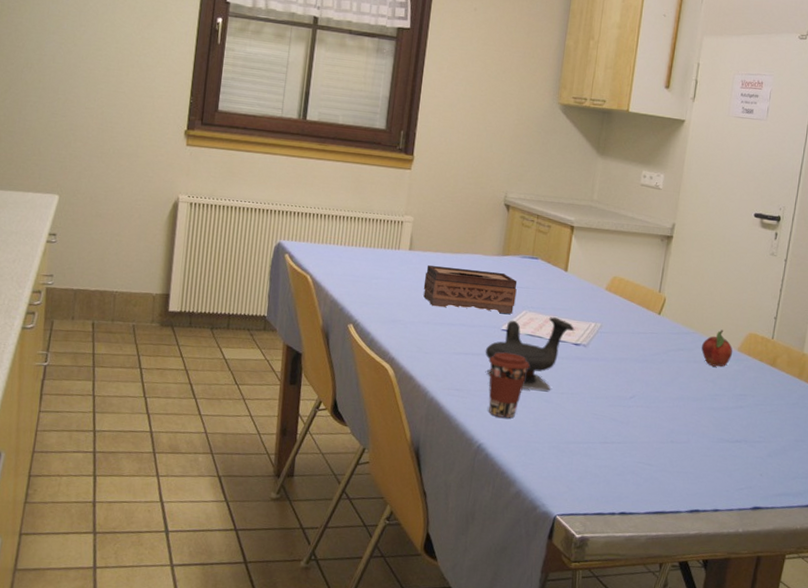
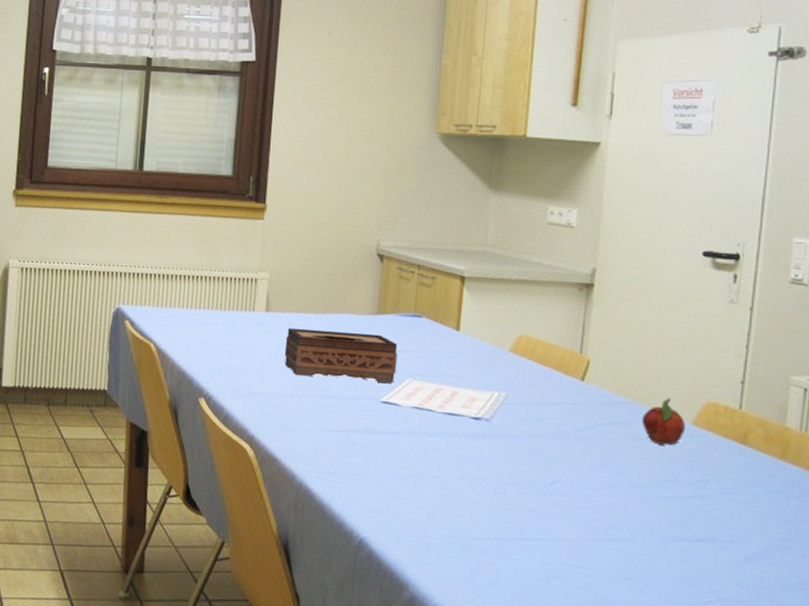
teapot: present [485,317,575,391] -> none [362,386,473,475]
coffee cup: present [488,352,530,418] -> none [367,428,418,508]

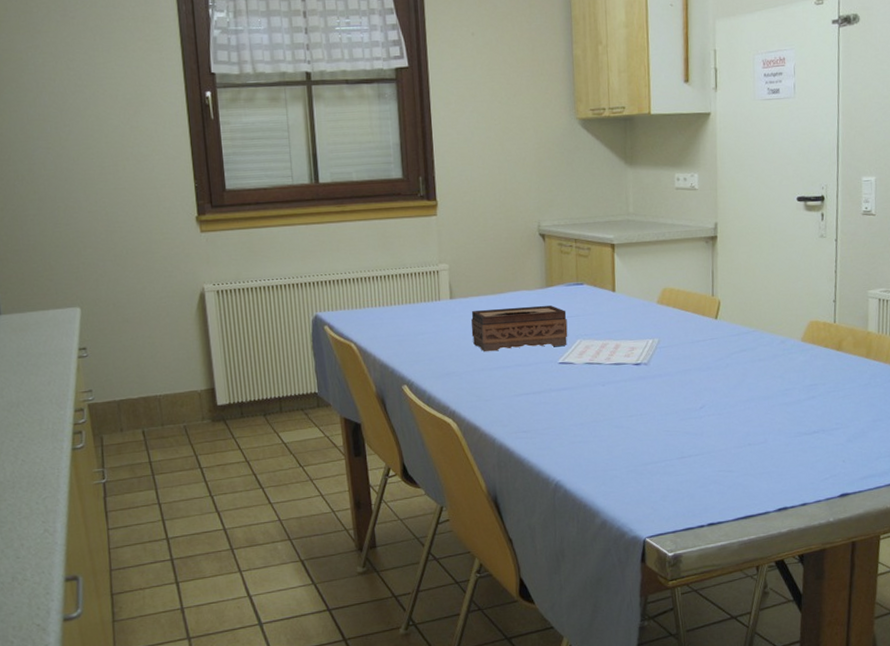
fruit: present [641,398,686,446] -> none [763,322,797,362]

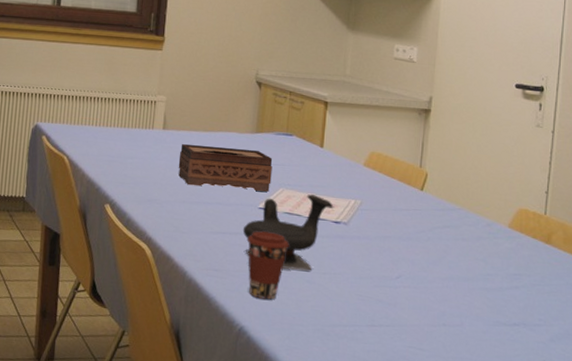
teapot: none [545,341,633,419] -> present [242,194,334,271]
coffee cup: none [551,385,593,452] -> present [247,231,289,300]

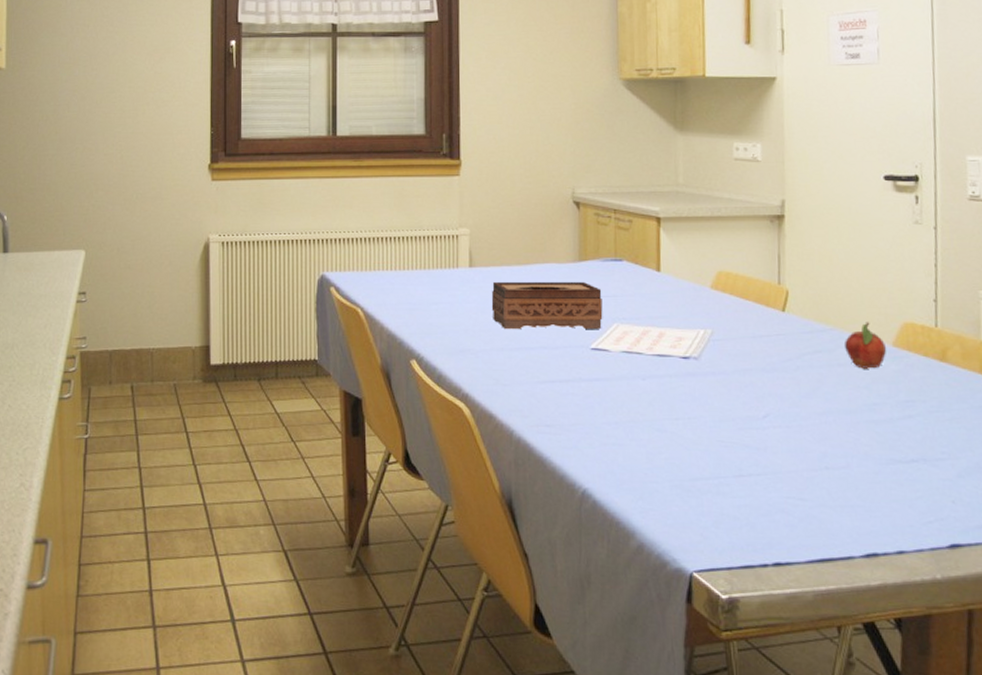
teapot: present [242,194,334,271] -> none [574,328,680,419]
coffee cup: present [247,231,289,300] -> none [580,376,631,455]
fruit: none [468,205,504,245] -> present [843,322,887,369]

